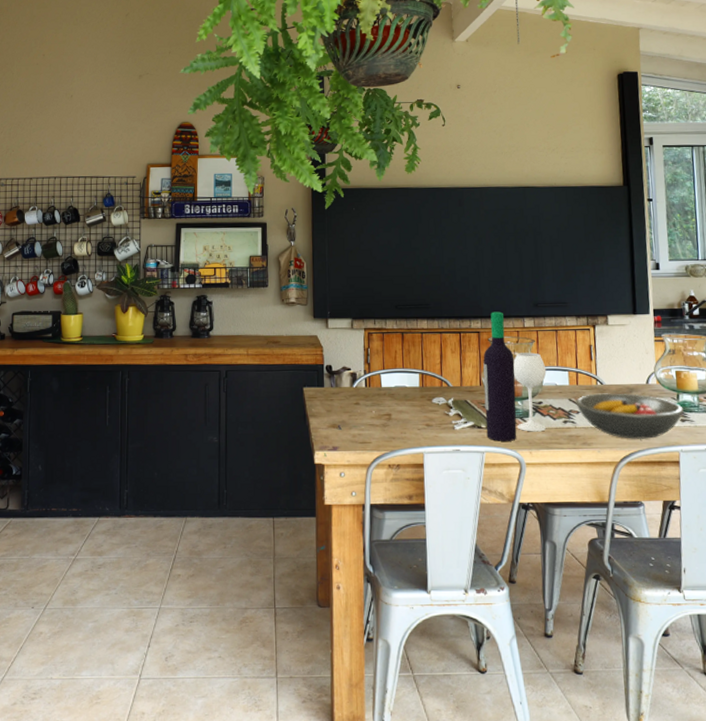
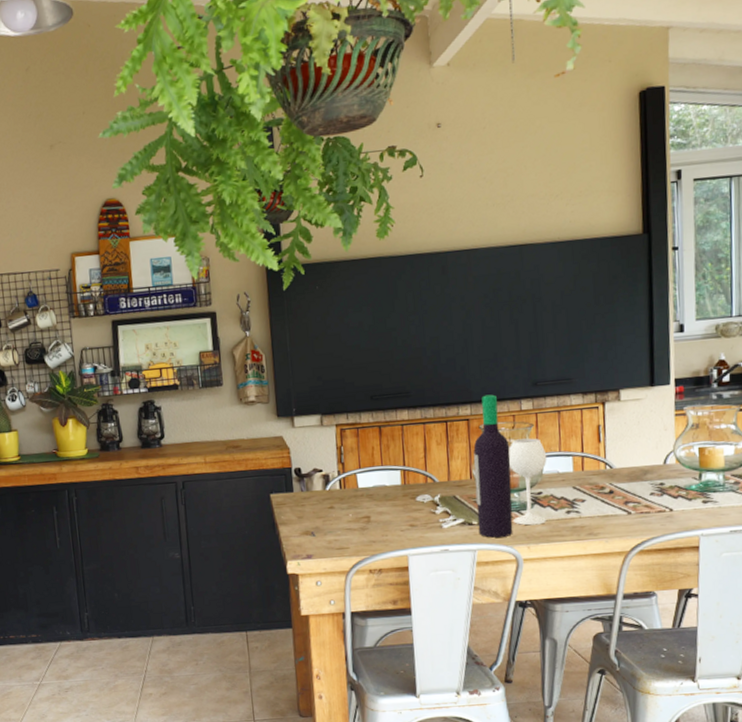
fruit bowl: present [574,393,684,439] -> none [579,476,706,526]

